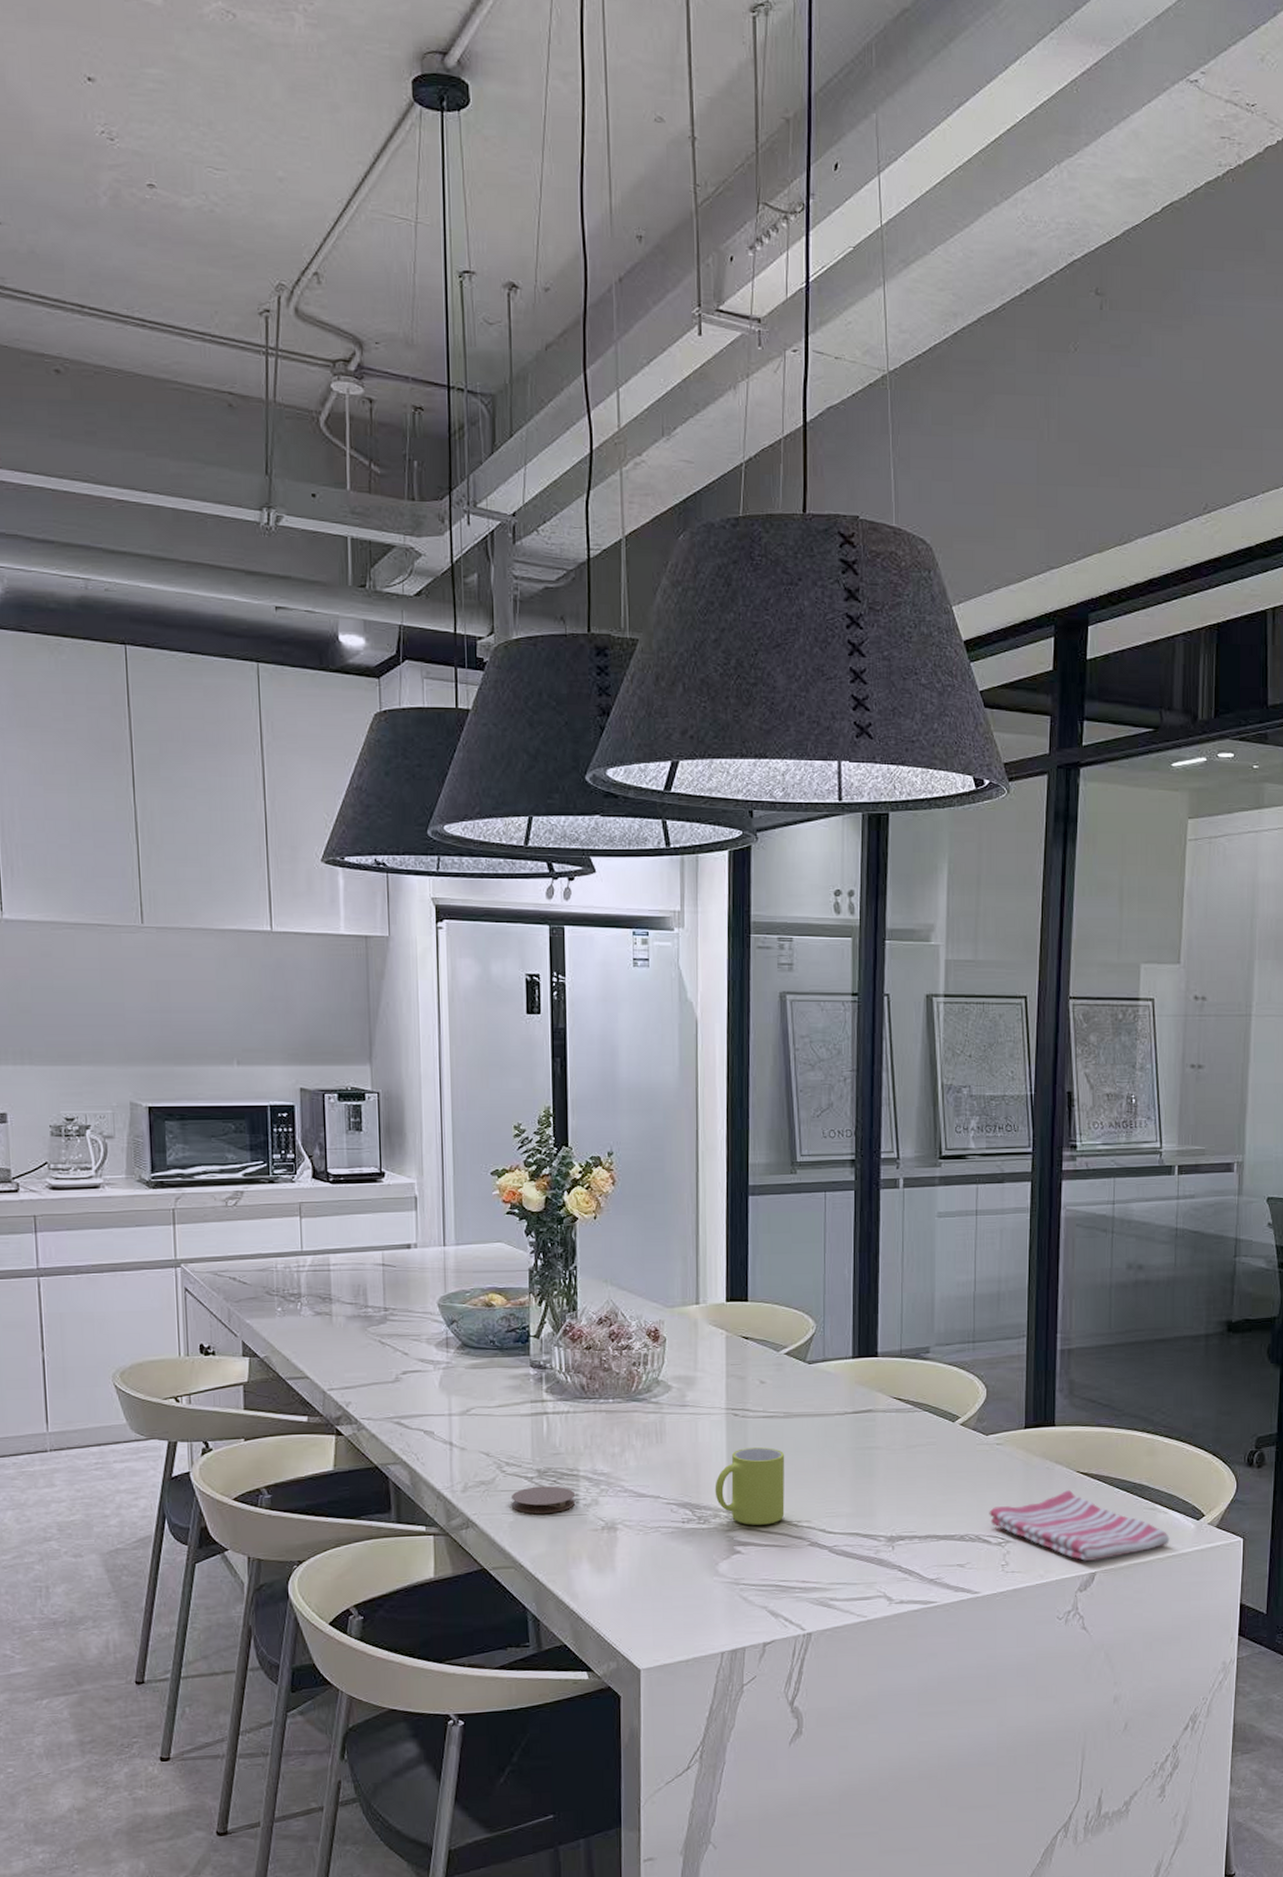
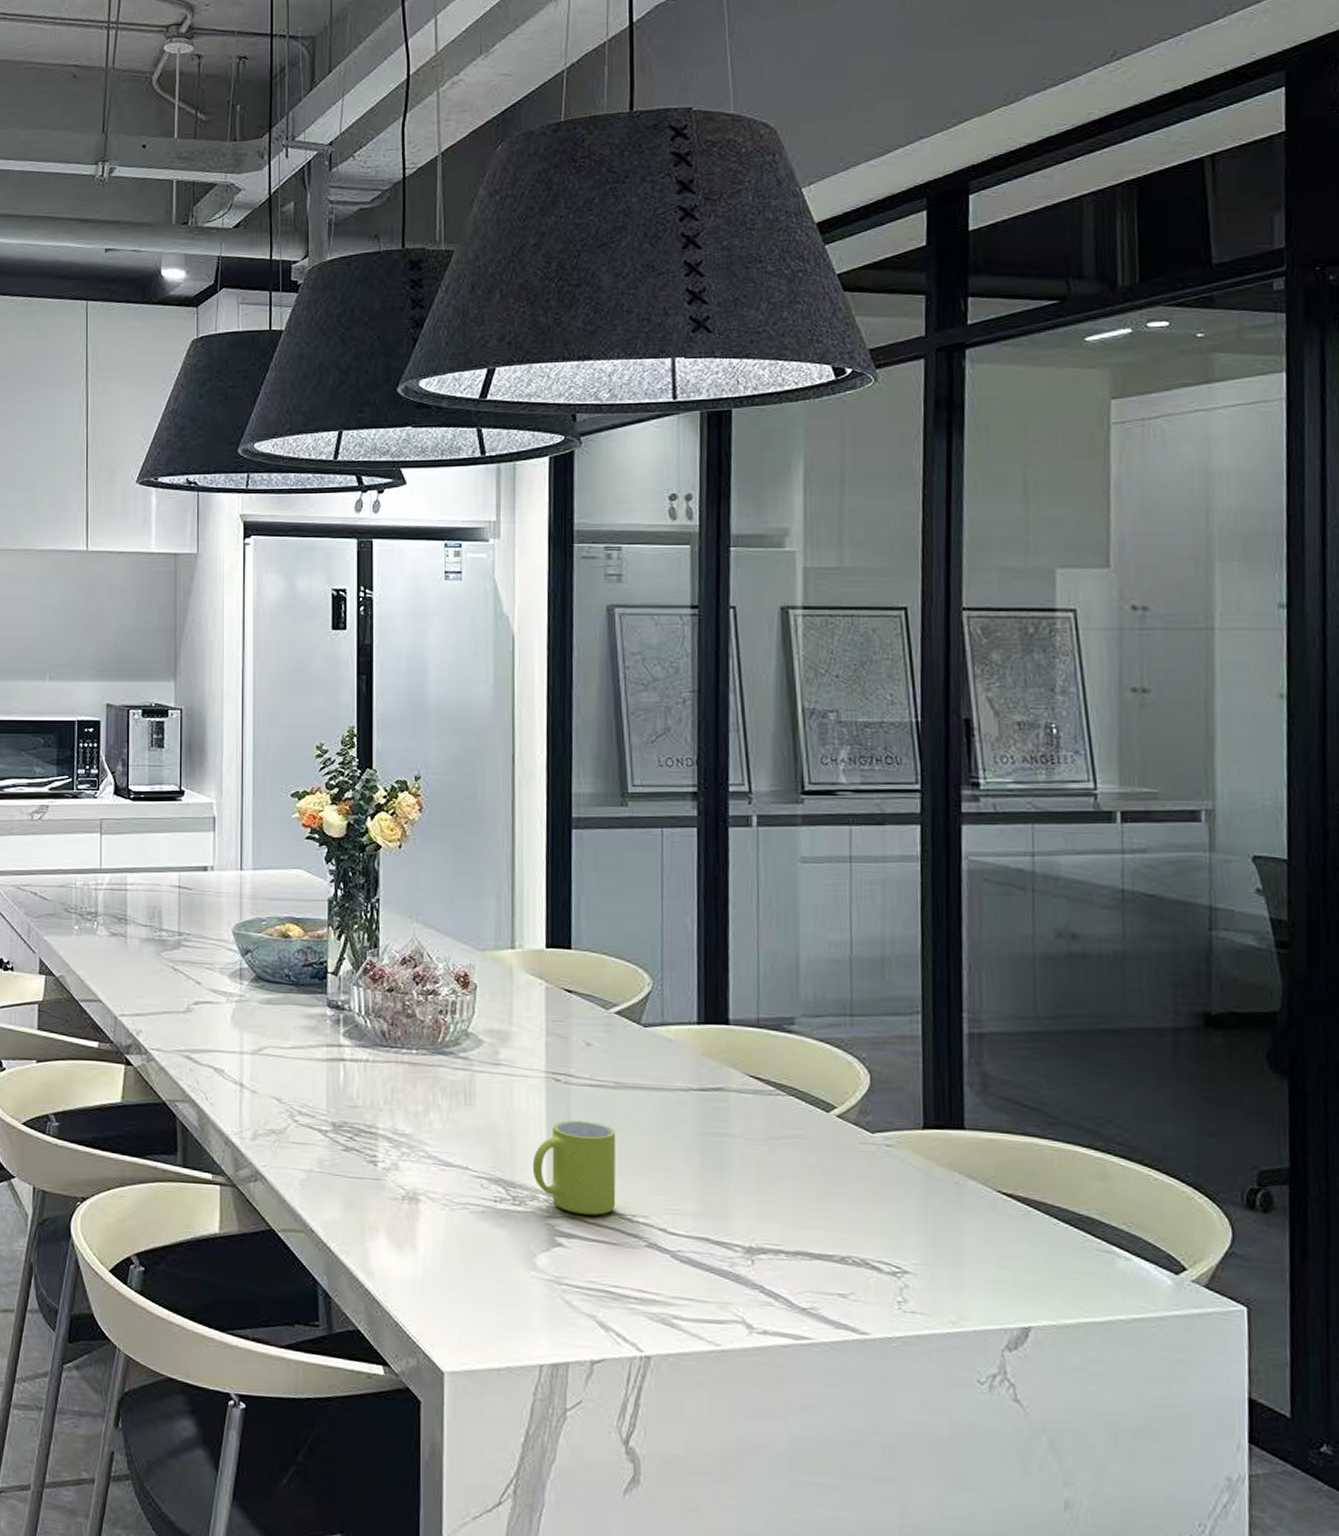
coaster: present [511,1486,576,1514] -> none [303,1141,374,1174]
dish towel: present [989,1490,1170,1562] -> none [878,1214,1136,1313]

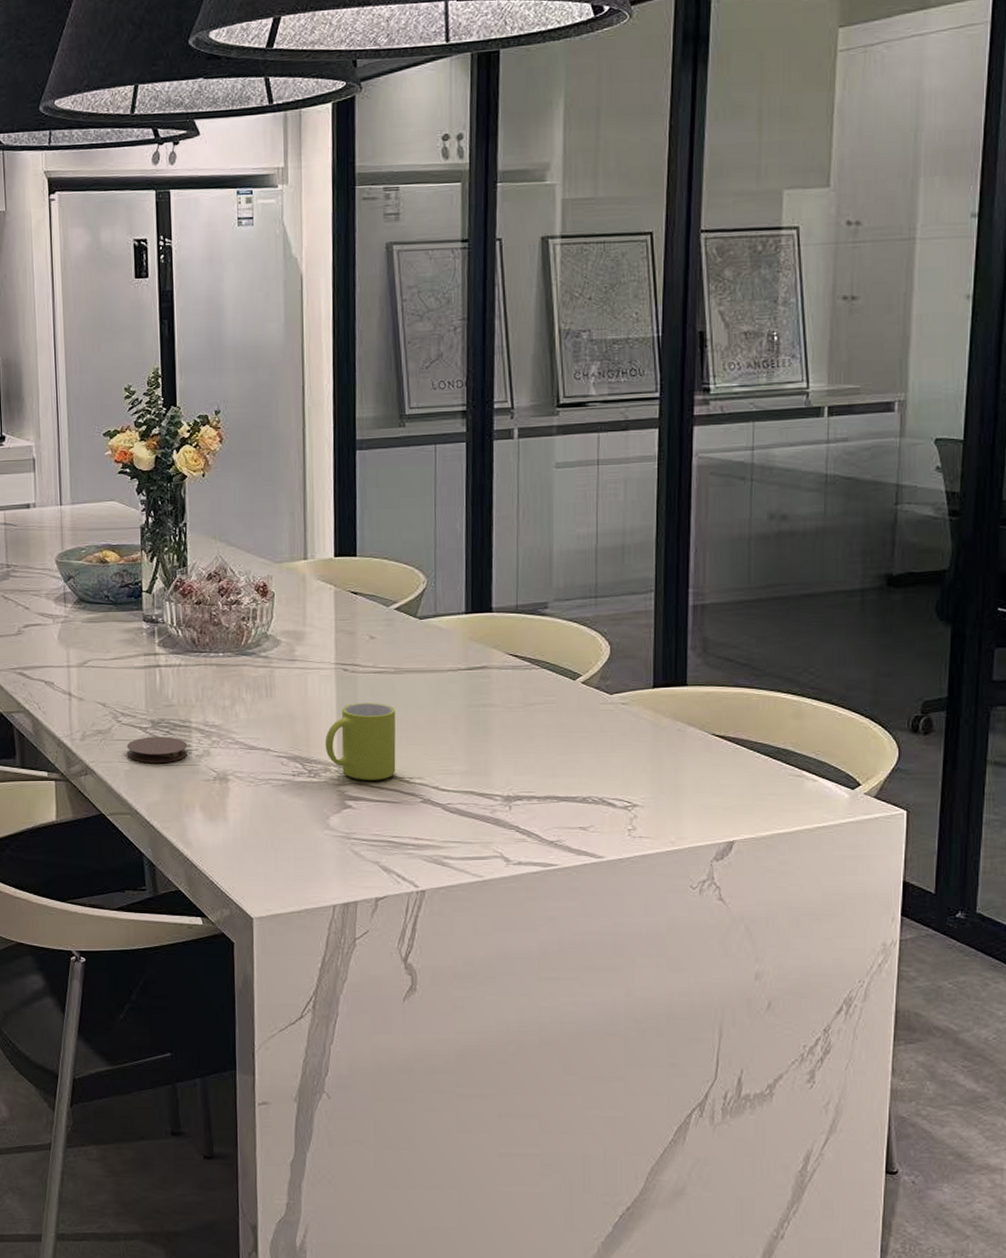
coaster: none [303,1141,374,1174] -> present [126,736,188,763]

